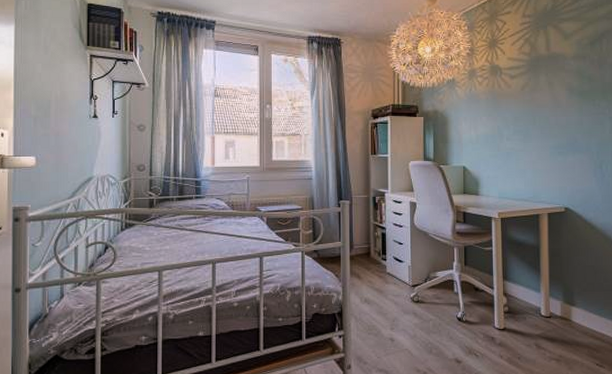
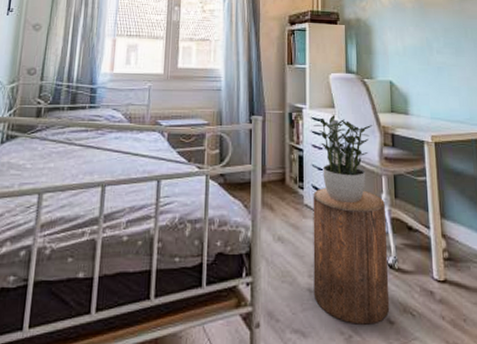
potted plant: none [394,197,447,271] -> present [312,114,373,204]
stool: none [394,259,458,364] -> present [313,188,390,325]

